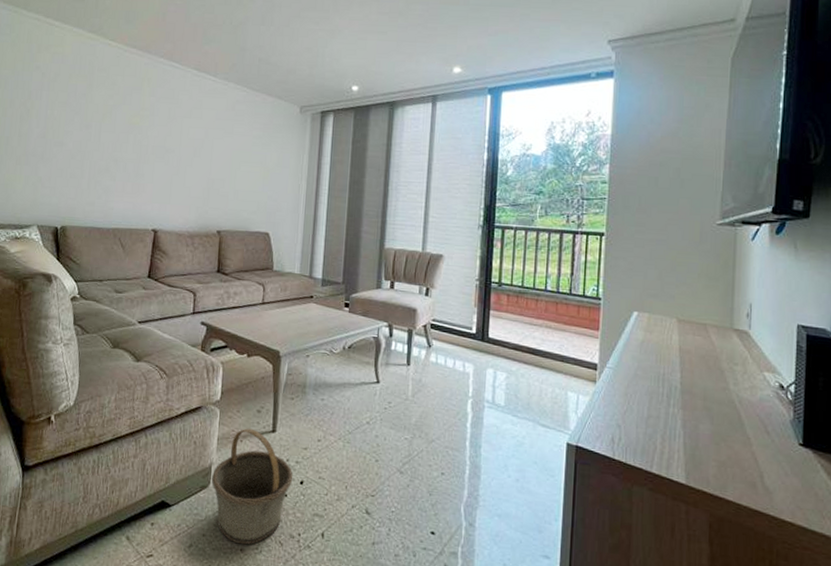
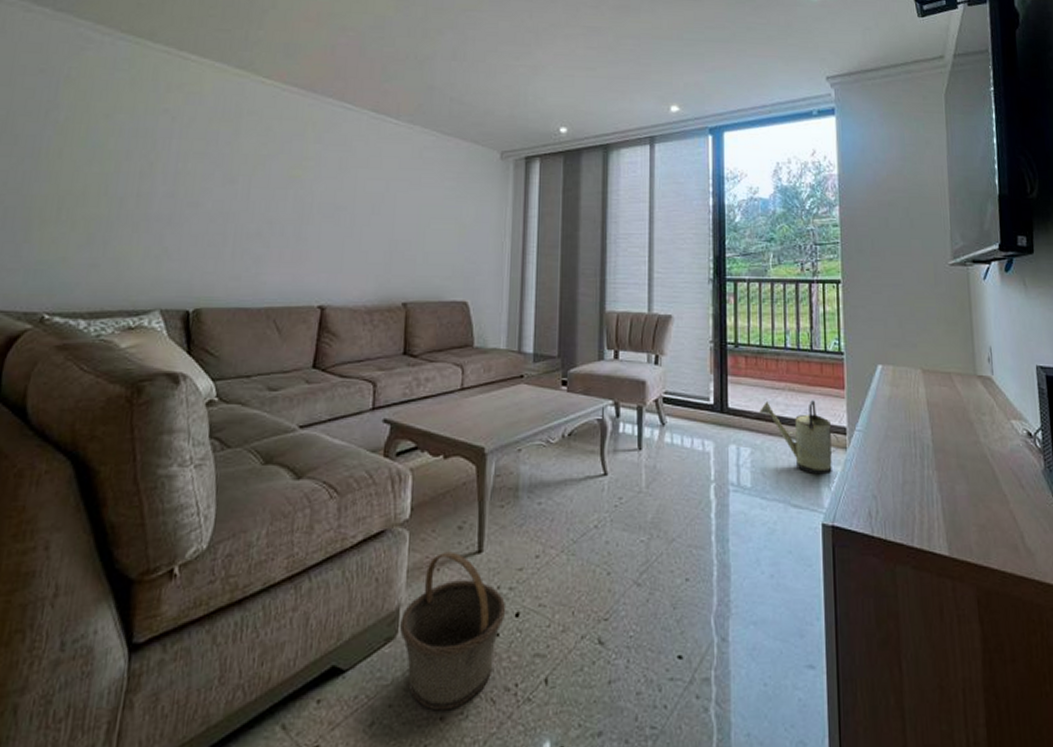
watering can: none [517,335,590,403] -> present [759,400,840,475]

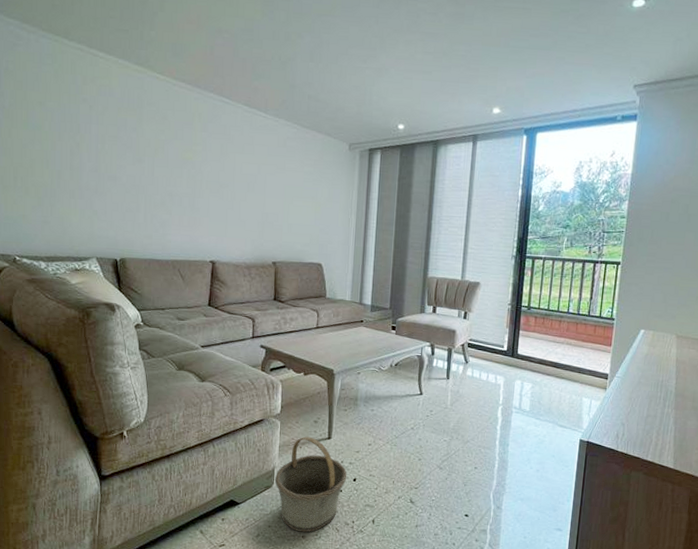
watering can: present [759,400,840,475] -> none [542,351,602,406]

